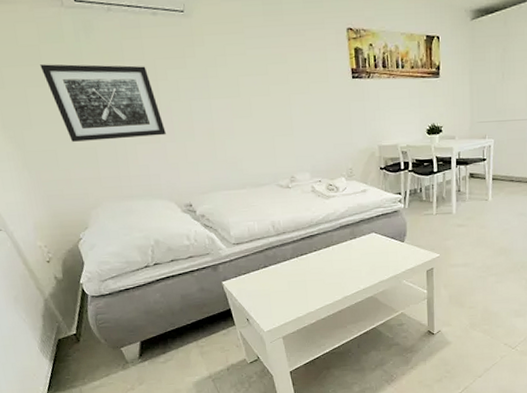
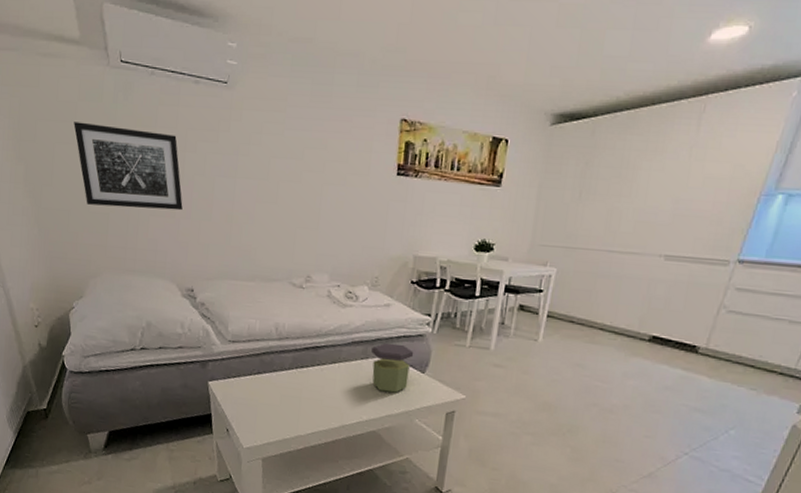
jar: none [357,221,393,263] -> present [371,342,414,393]

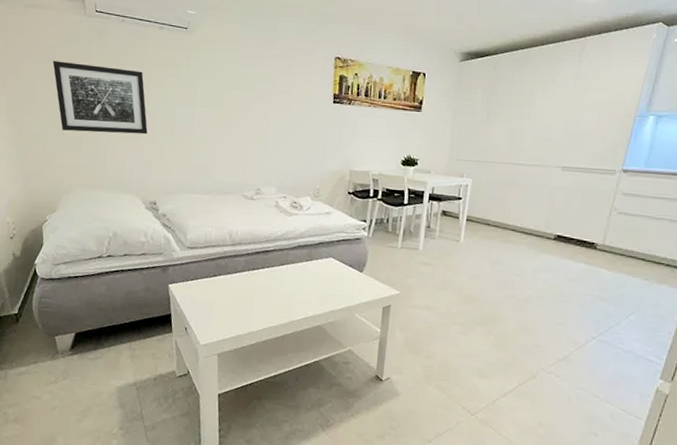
jar: present [371,342,414,393] -> none [315,246,353,291]

